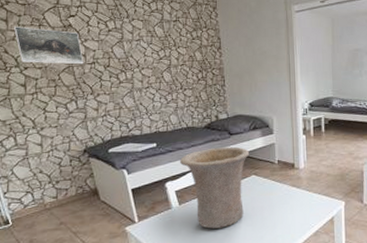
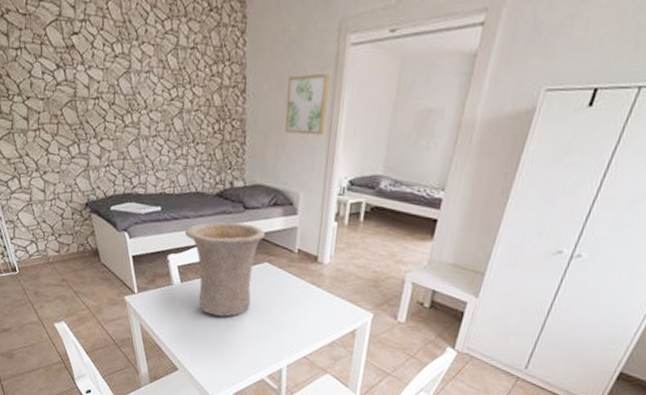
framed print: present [13,27,84,65] -> none [14,44,87,99]
wall art: none [253,31,285,75] -> present [285,73,330,136]

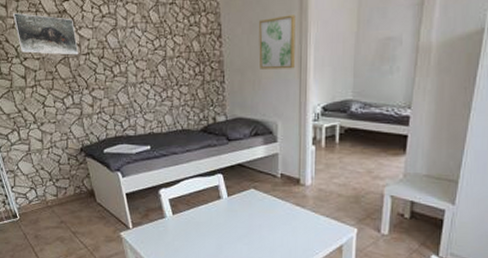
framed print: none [14,44,87,99] -> present [12,13,79,55]
vase: present [184,221,266,317] -> none [173,154,249,244]

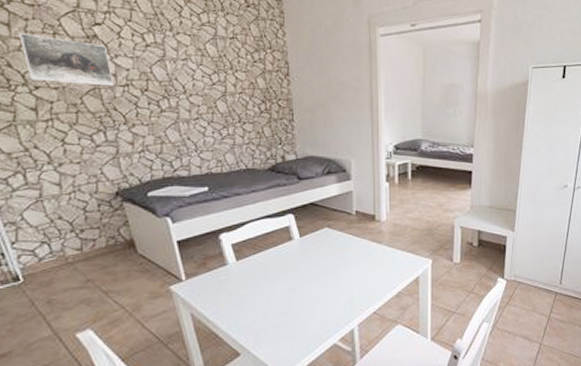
wall art: present [259,15,296,70] -> none [329,58,366,109]

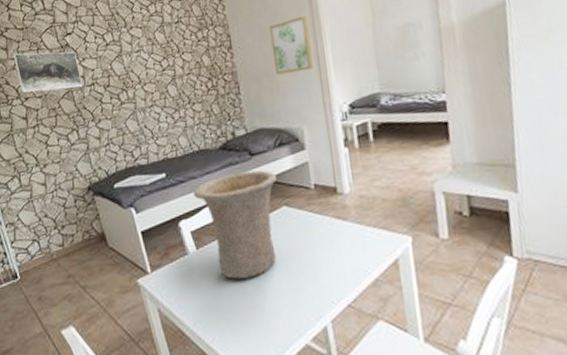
vase: none [236,193,323,289] -> present [193,170,278,279]
wall art: none [329,58,366,109] -> present [270,15,313,75]

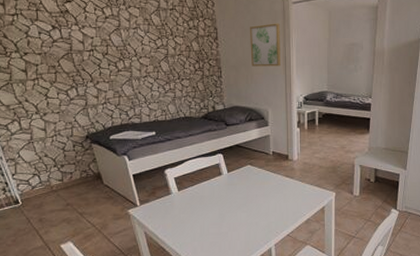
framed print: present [13,51,83,93] -> none [11,11,82,51]
vase: present [193,170,278,279] -> none [178,137,246,214]

